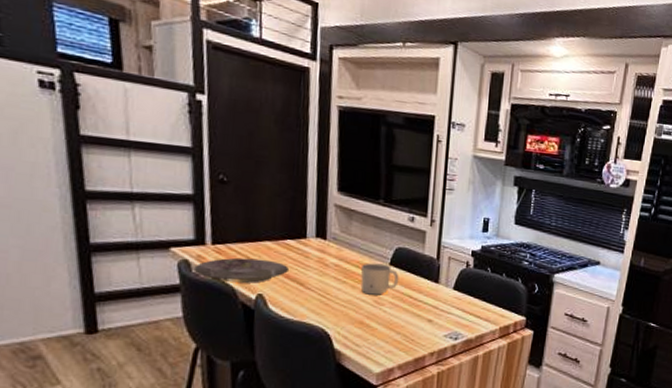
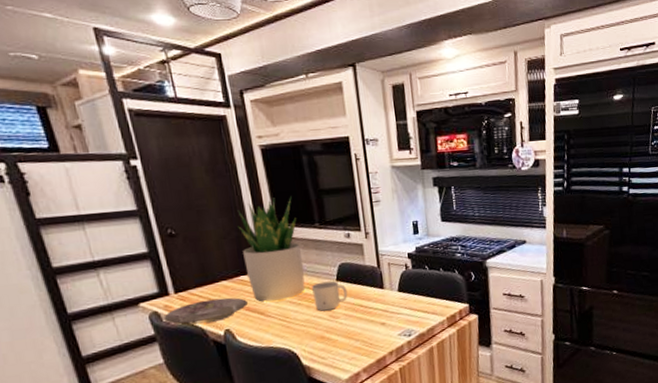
planter: none [294,163,361,275] -> present [237,196,306,302]

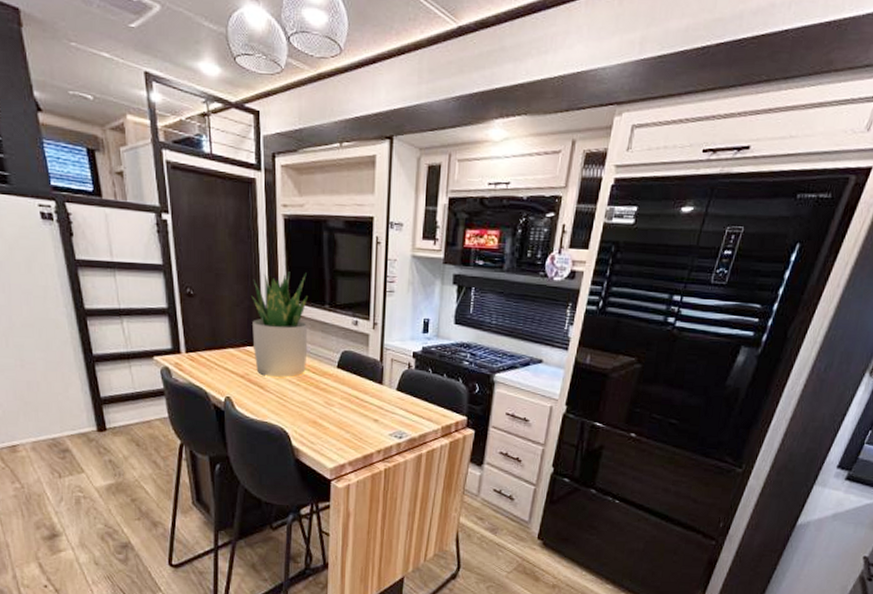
plate: present [164,297,249,326] -> none [173,364,251,388]
mug: present [312,280,348,311] -> none [312,366,346,397]

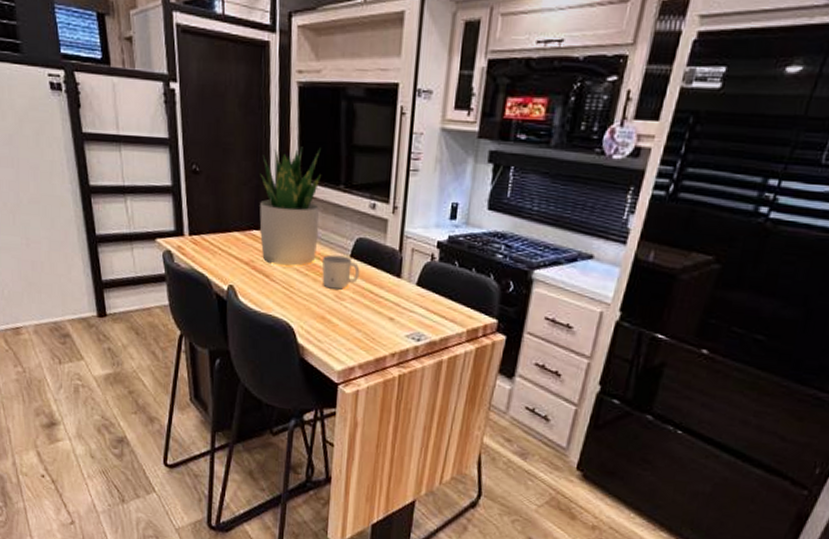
mug: none [312,366,346,397] -> present [322,254,360,290]

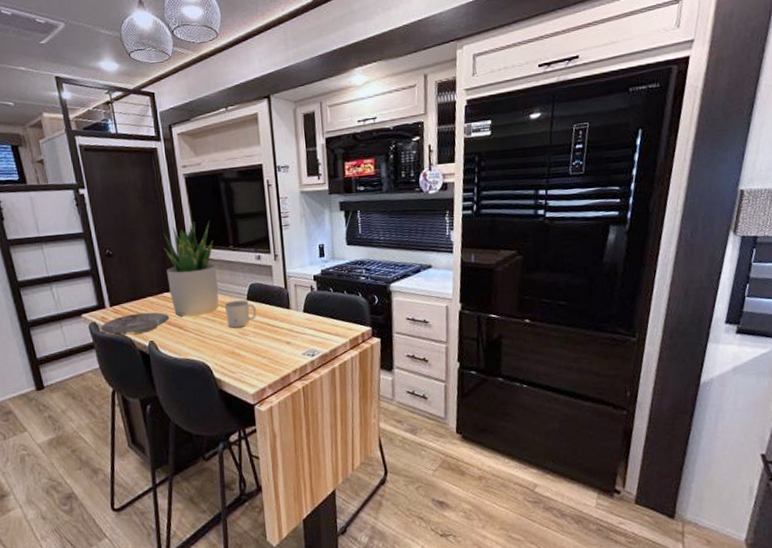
plate: none [175,248,256,275] -> present [101,312,170,336]

